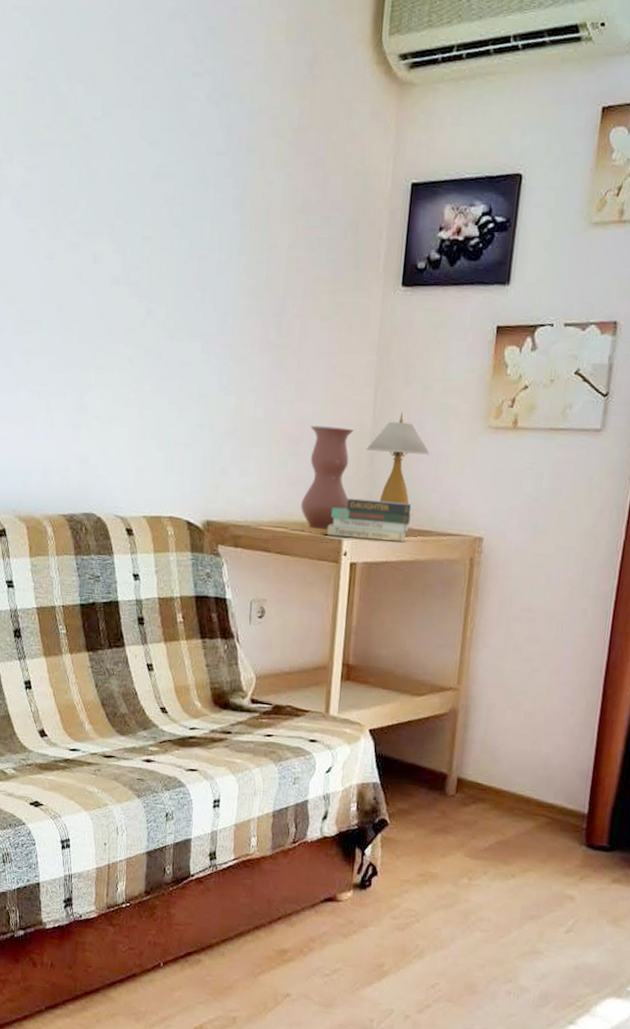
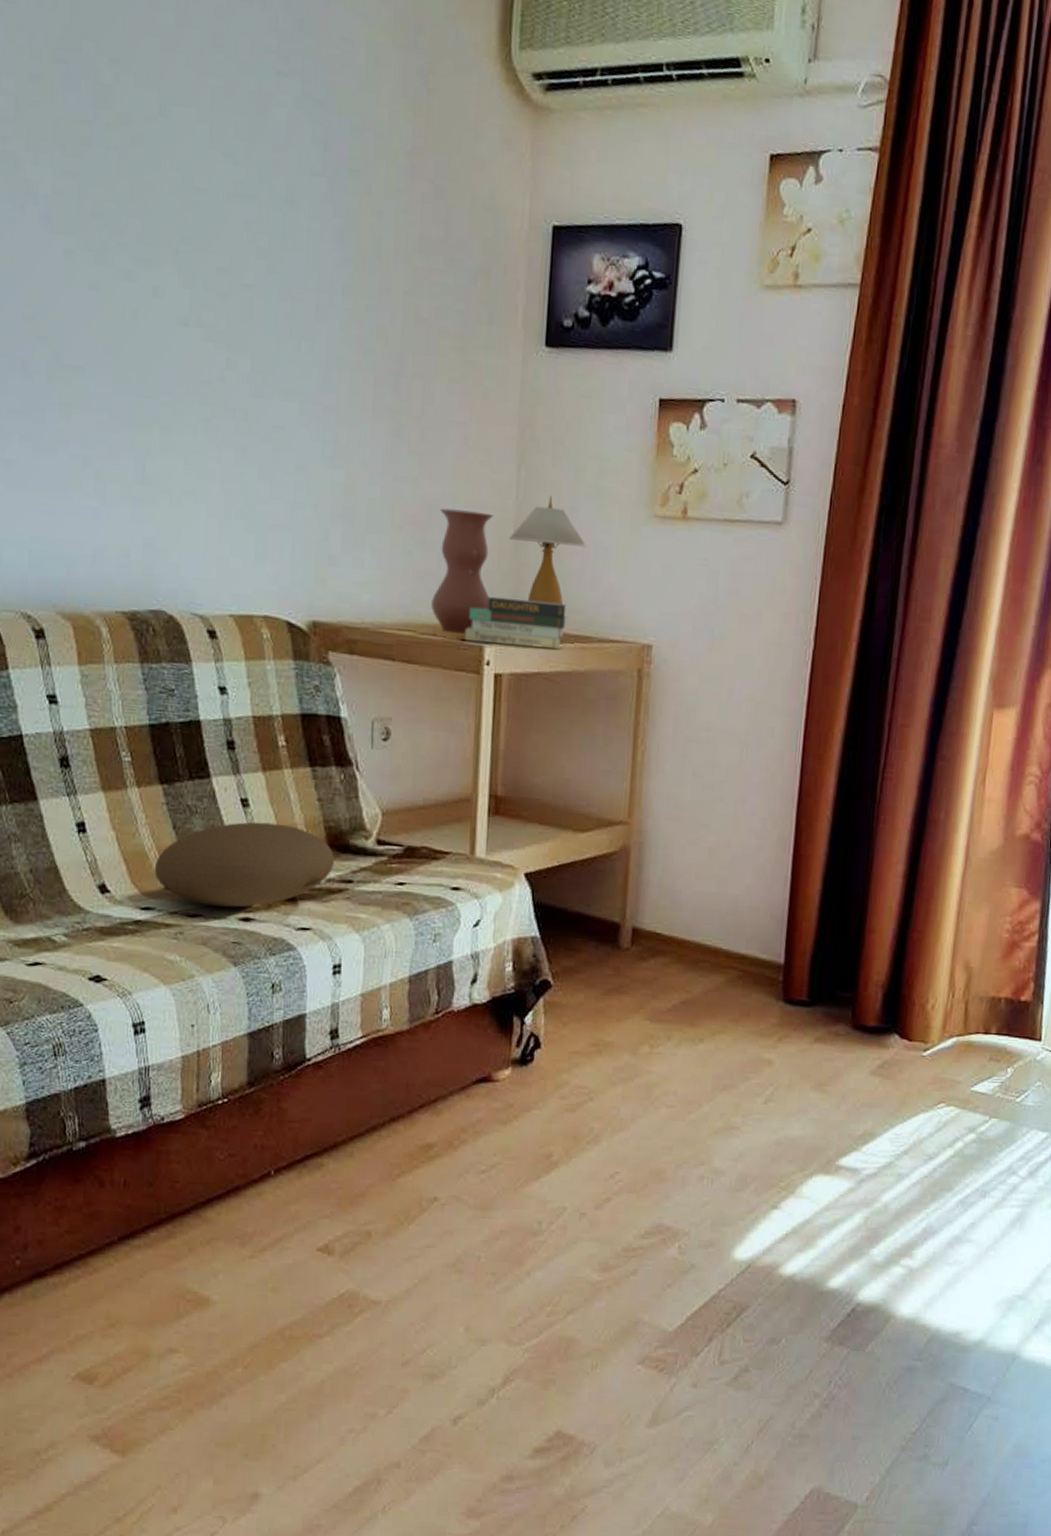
cushion: none [80,682,218,751] -> present [154,822,335,908]

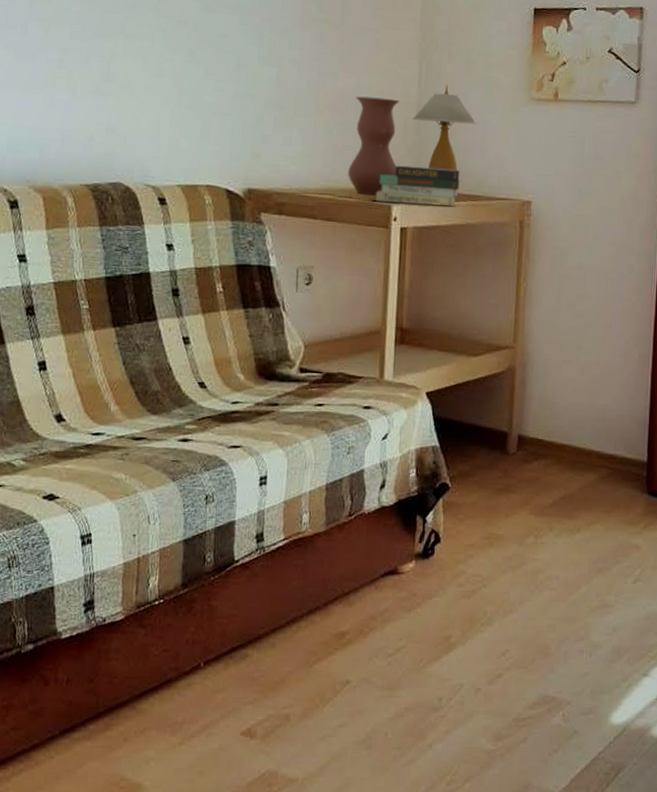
cushion: present [154,822,335,908] -> none [105,356,263,430]

